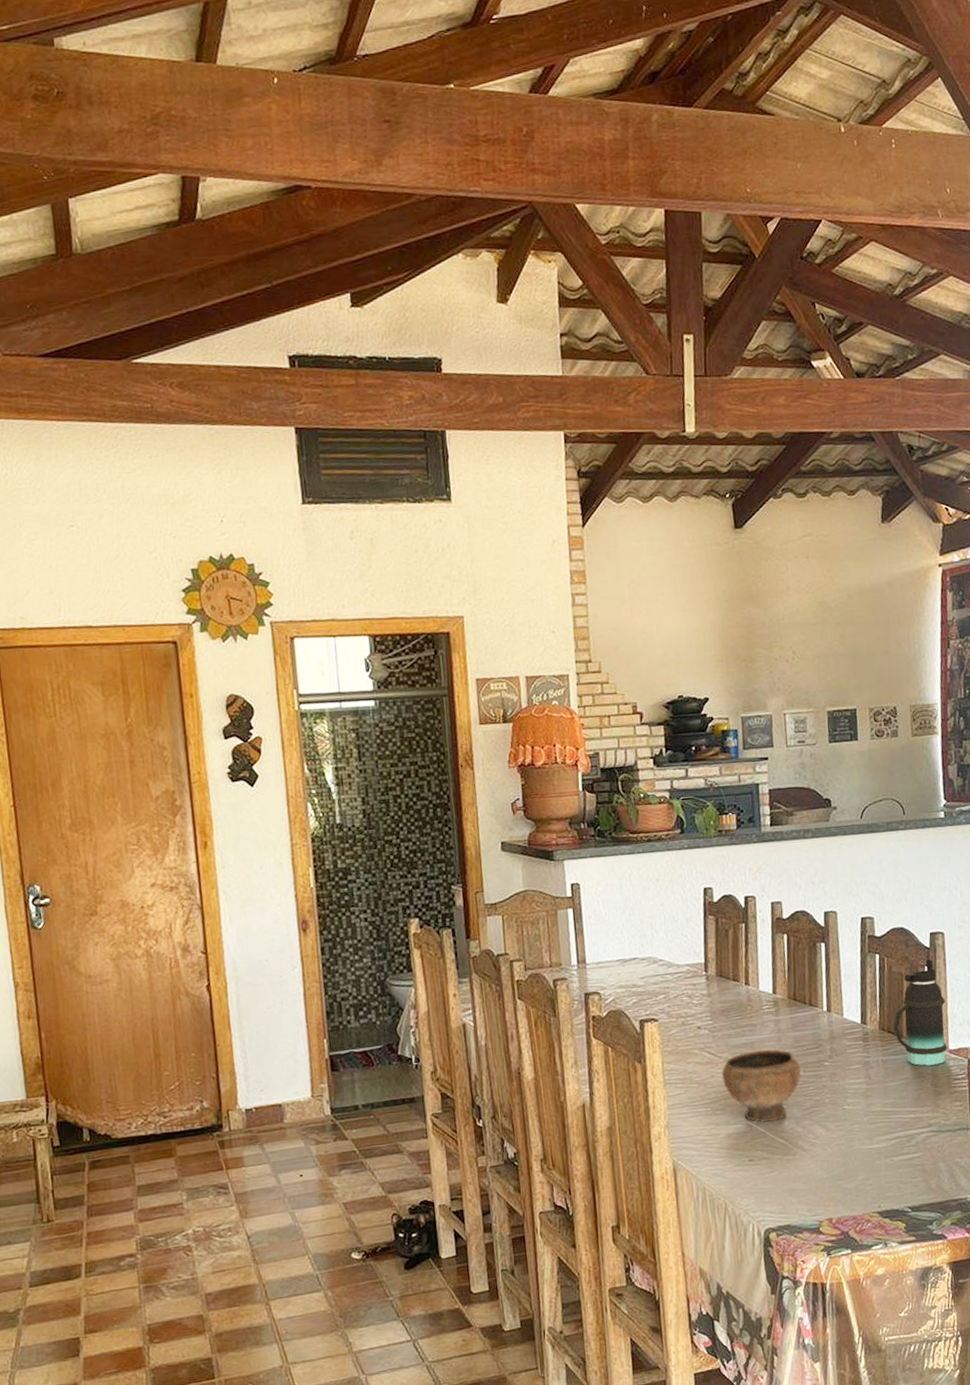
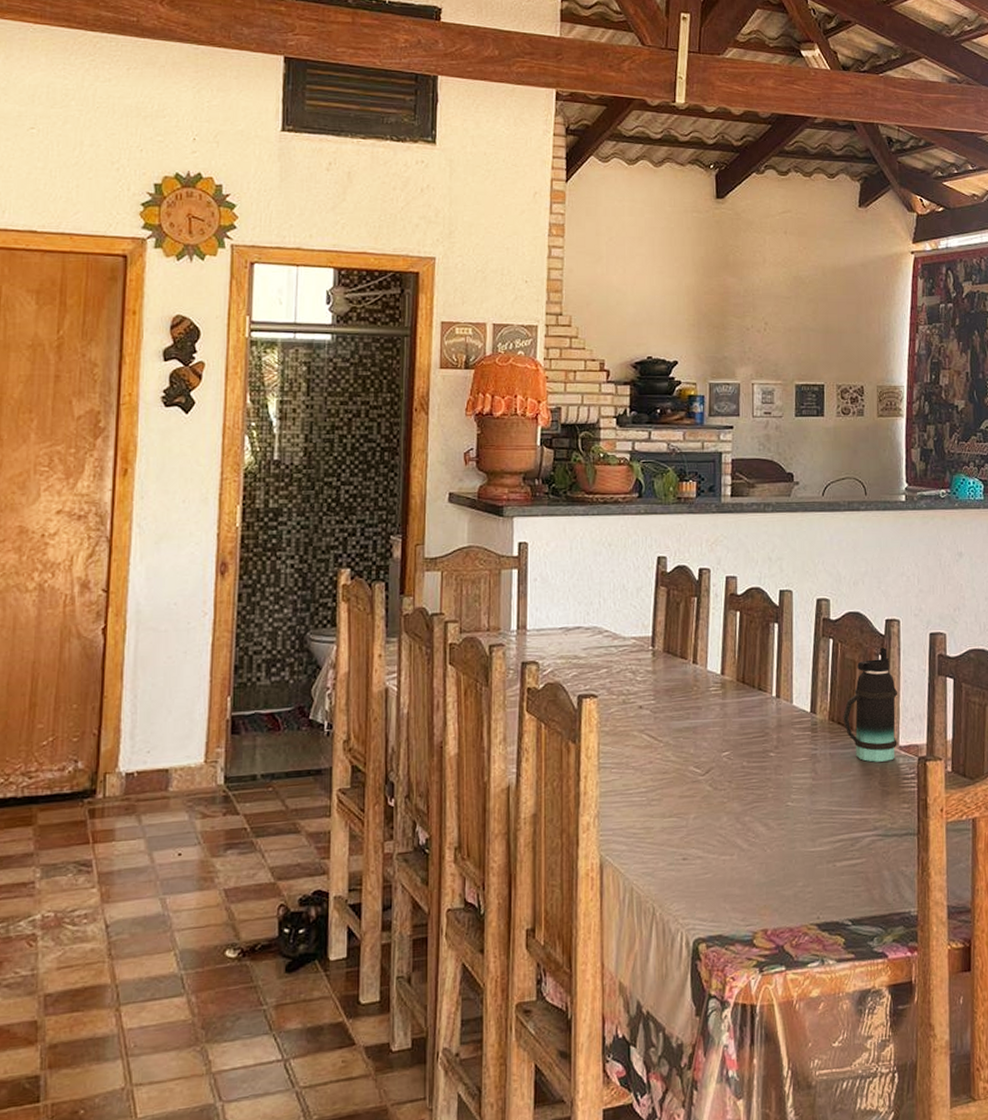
bowl: present [721,1049,801,1123] -> none [660,735,744,816]

